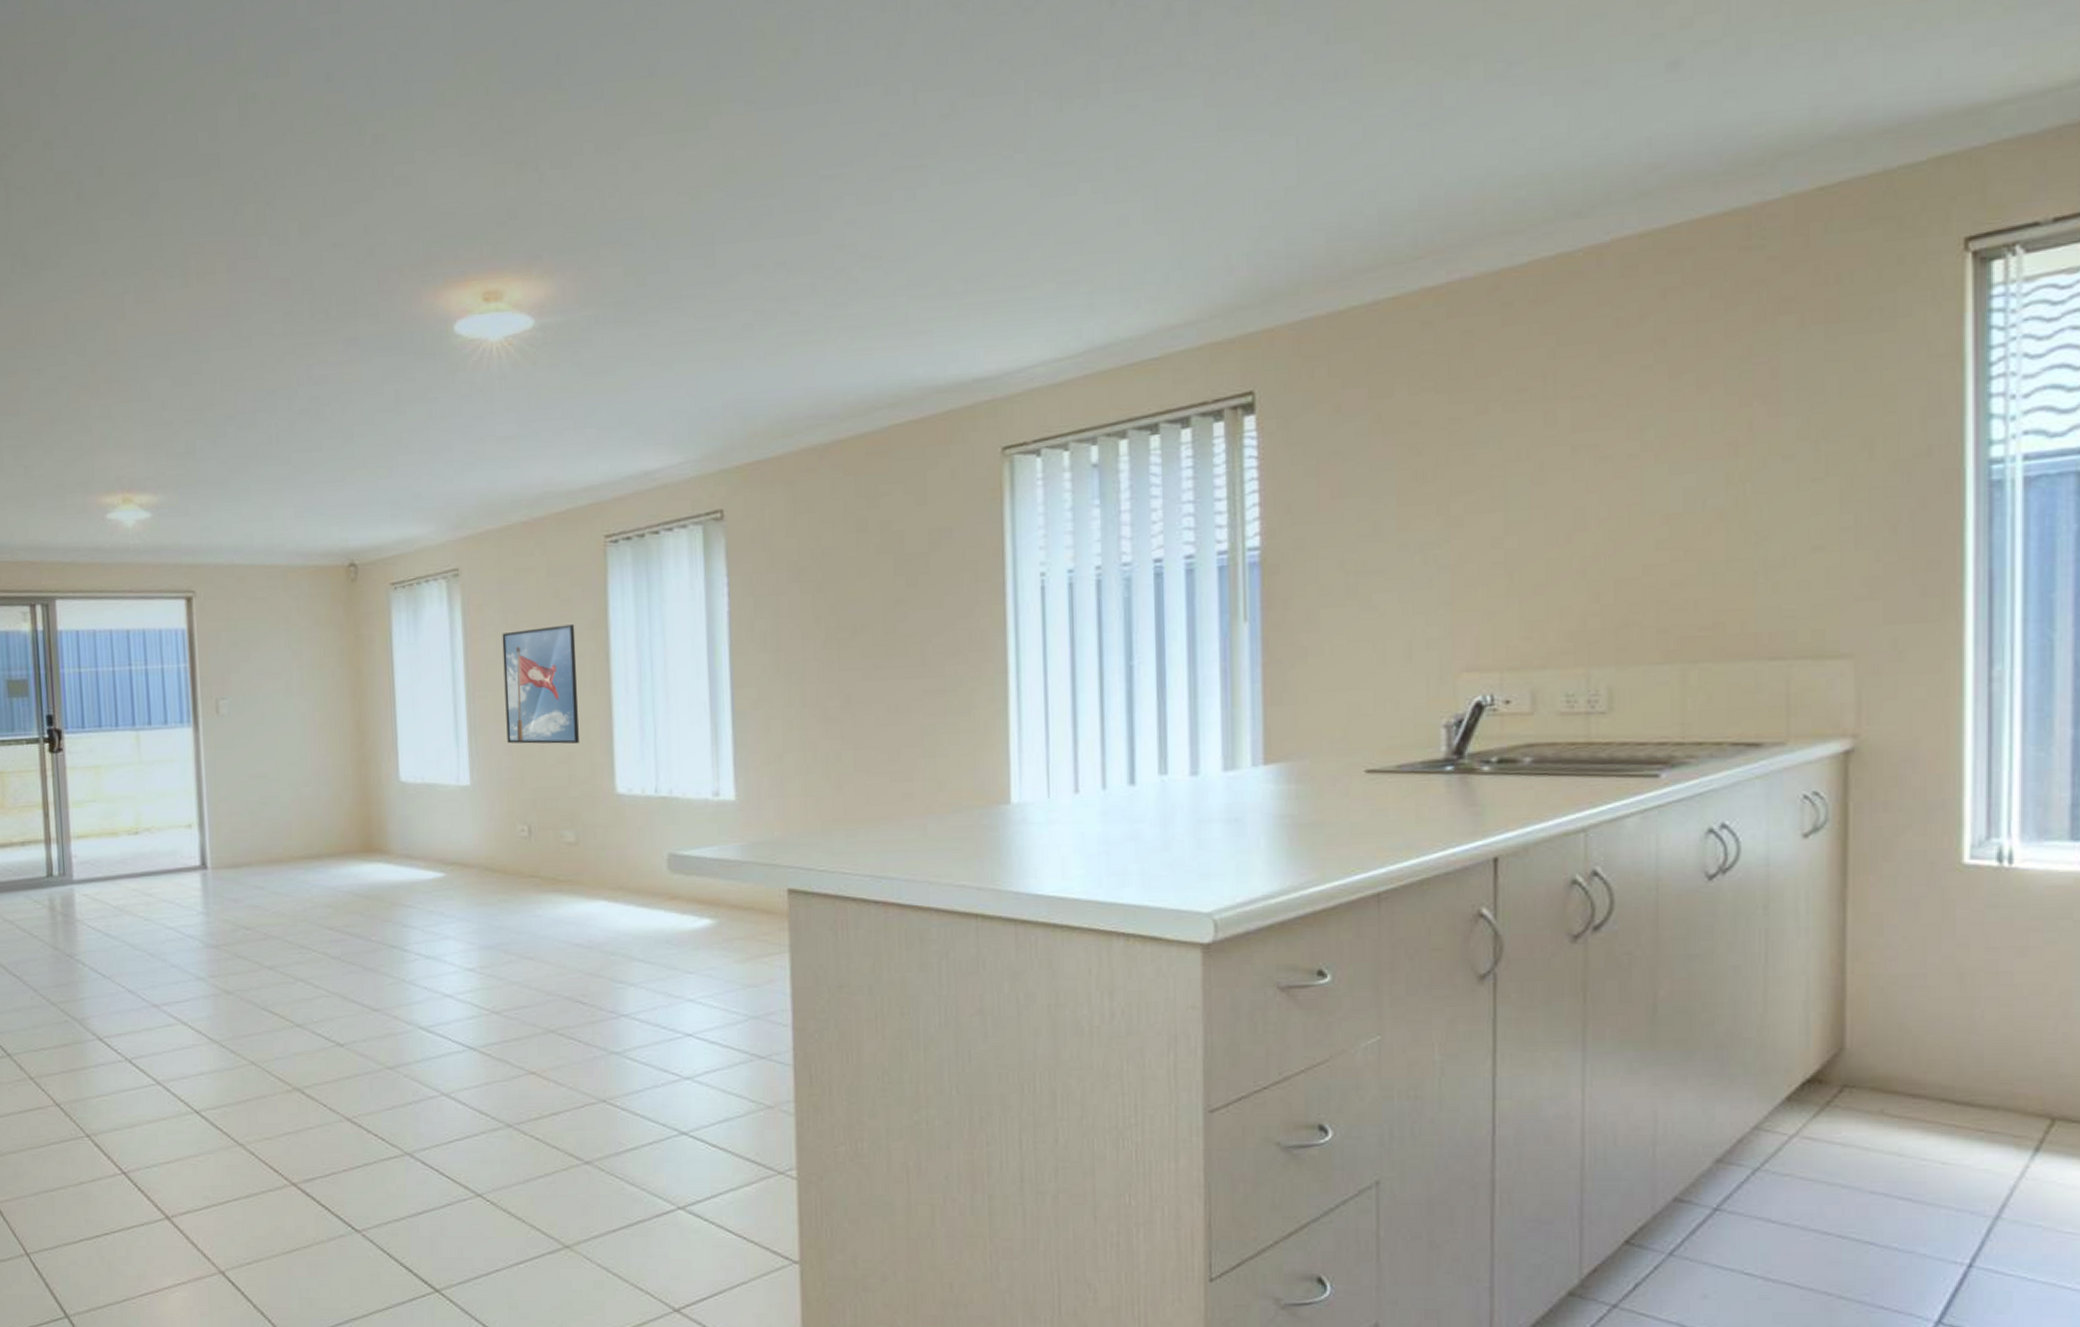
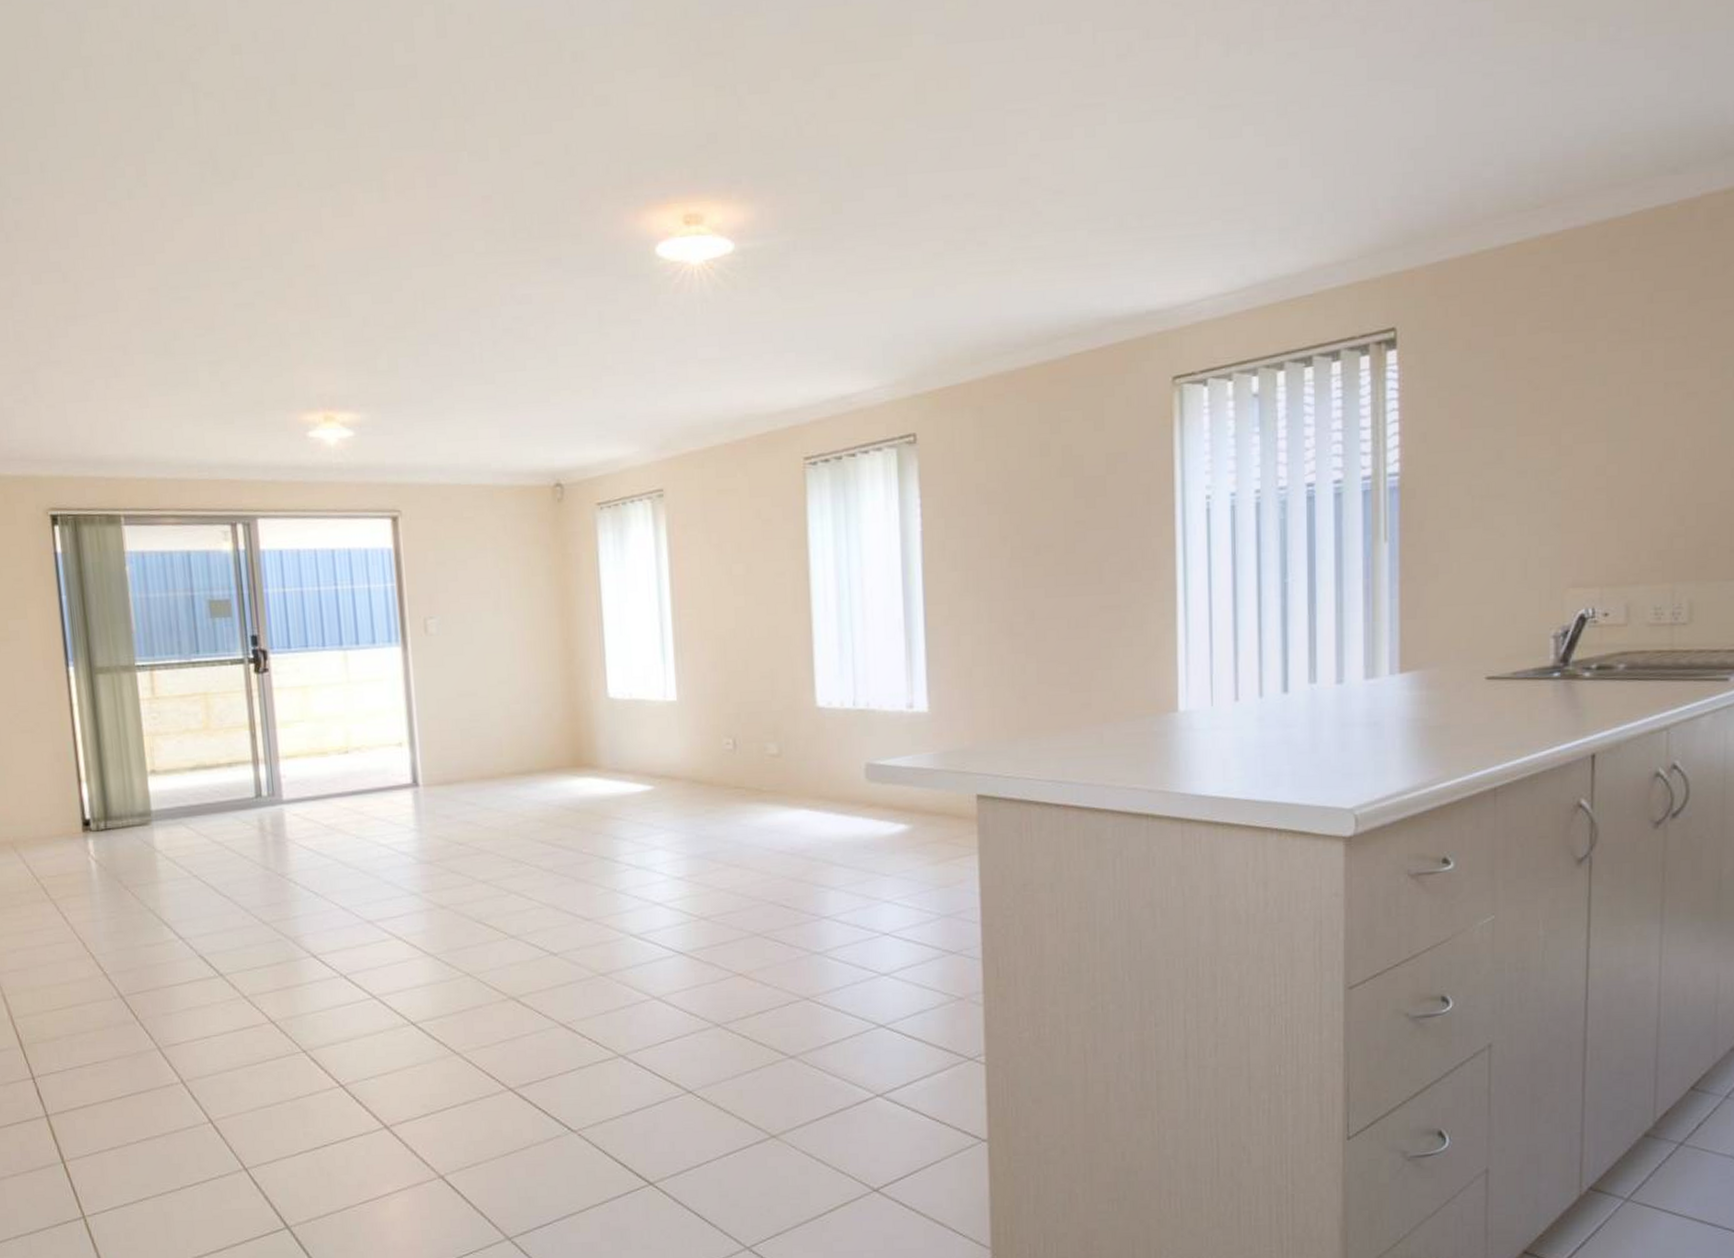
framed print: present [502,624,579,744] -> none [706,544,781,660]

